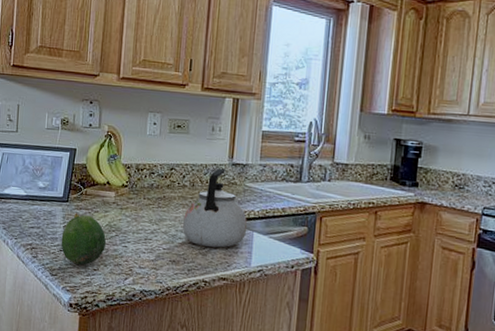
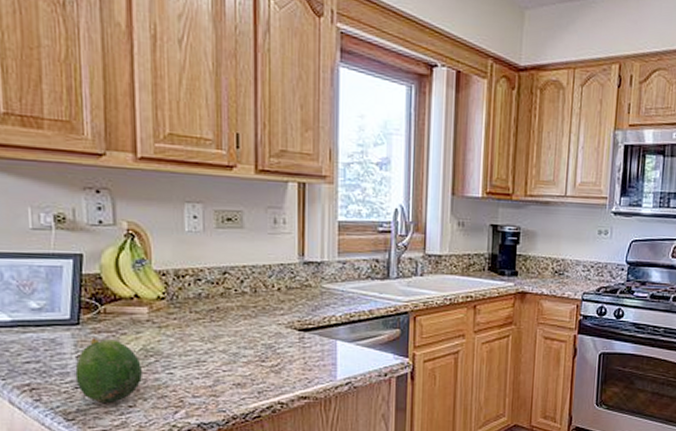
kettle: present [182,168,248,248] -> none [245,268,329,362]

